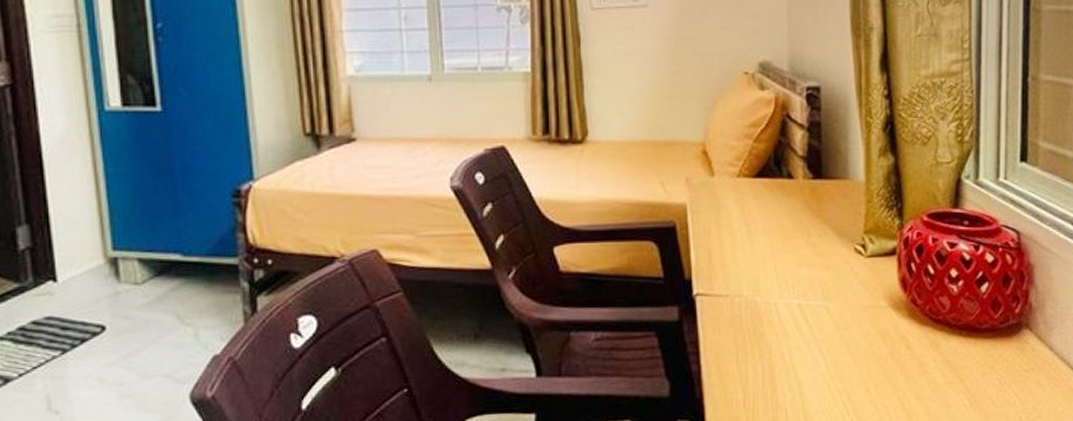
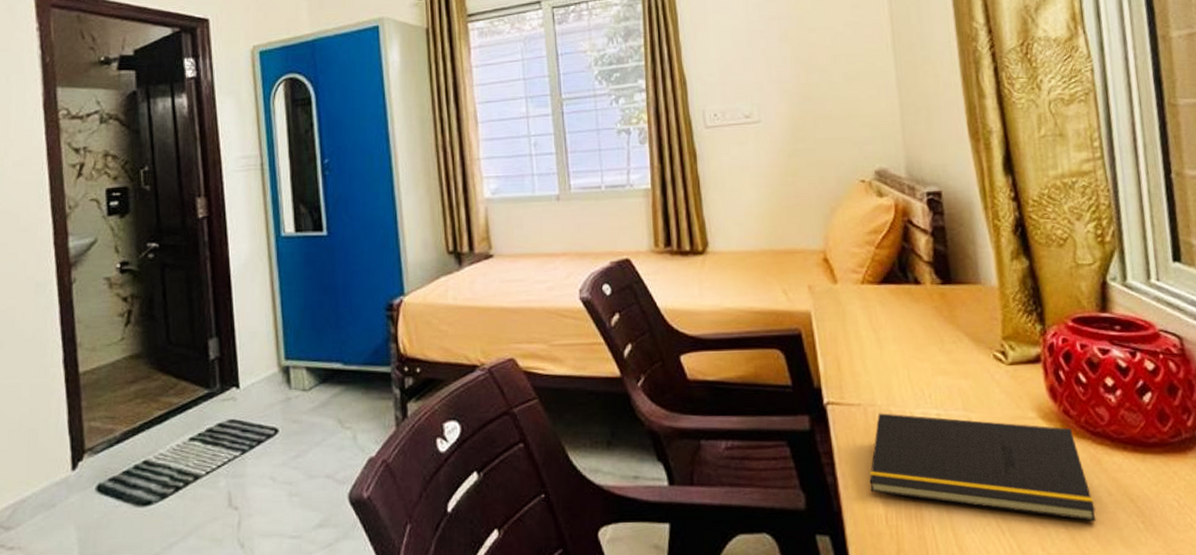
notepad: none [731,303,930,401] -> present [869,413,1097,522]

